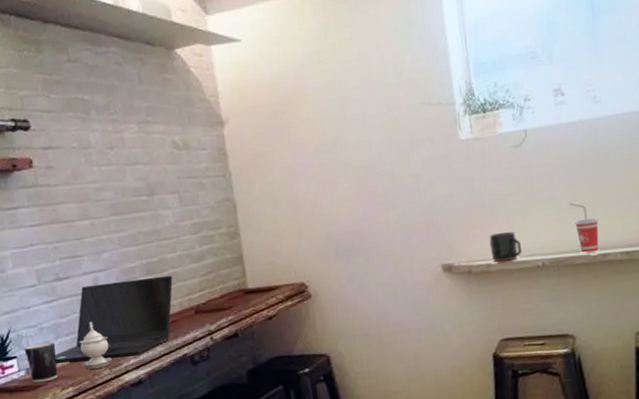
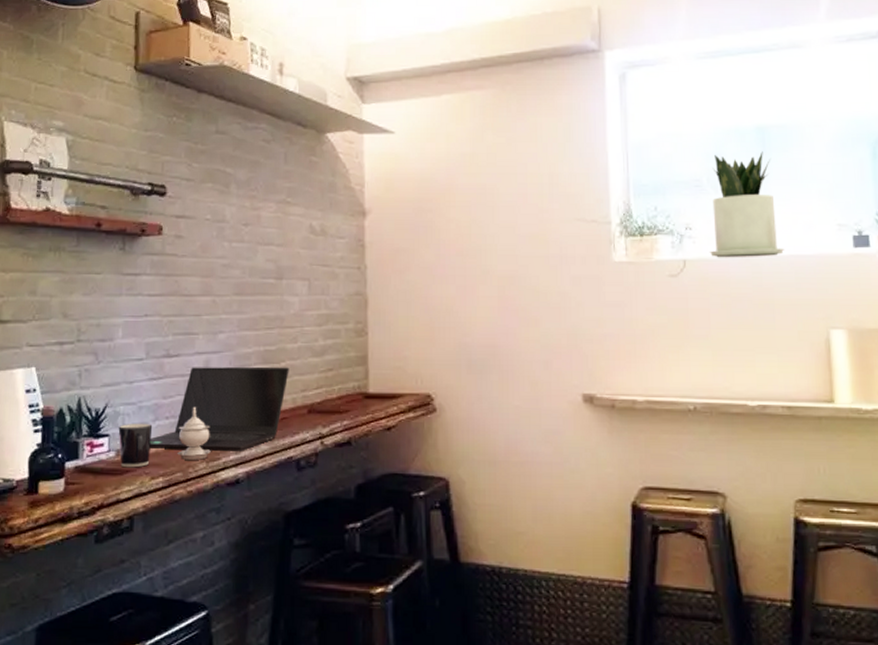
mug: present [489,232,522,262] -> none [637,367,673,399]
planter: none [546,16,617,125] -> present [709,151,784,258]
beverage cup: present [569,203,599,253] -> none [728,344,759,402]

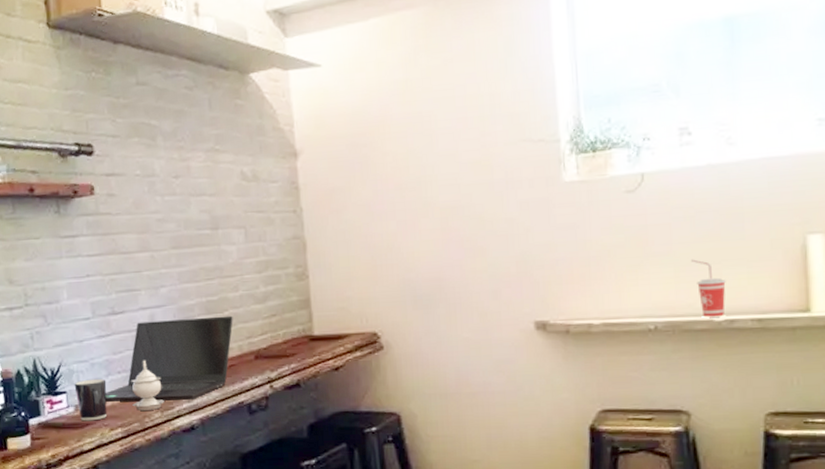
planter: present [709,151,784,258] -> none [670,45,755,168]
beverage cup: none [728,344,759,402] -> present [691,259,726,318]

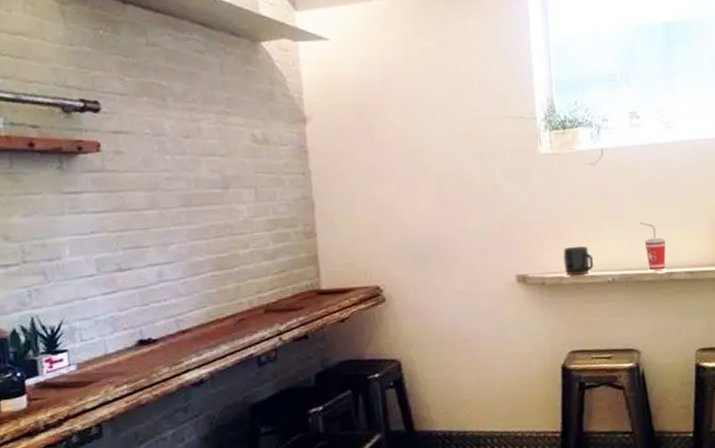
mug: present [74,378,108,421] -> none [76,335,112,380]
laptop: present [105,315,233,402] -> none [110,271,243,359]
sugar bowl: present [131,360,164,412] -> none [138,316,173,367]
mug: none [592,289,631,322] -> present [563,246,594,275]

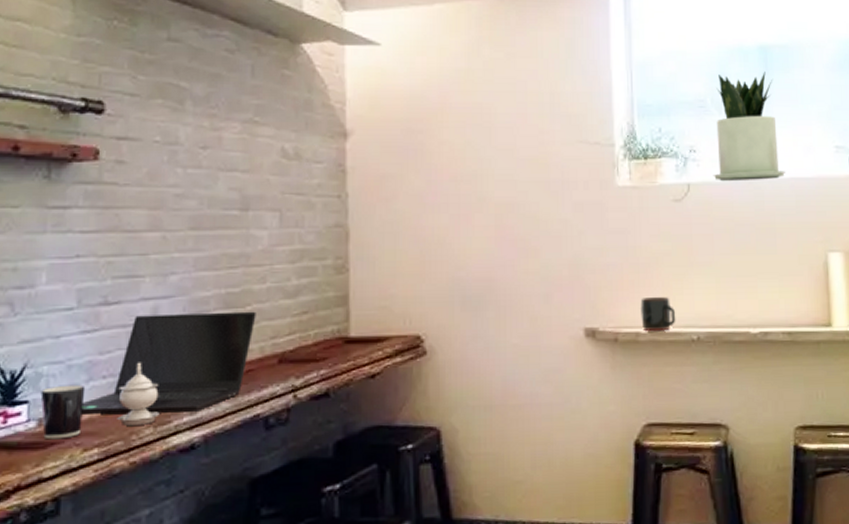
mug: none [76,335,112,380] -> present [40,384,86,440]
laptop: none [110,271,243,359] -> present [81,311,256,414]
sugar bowl: none [138,316,173,367] -> present [117,362,160,427]
planter: none [623,46,687,146] -> present [713,72,785,182]
beverage cup: present [640,222,666,271] -> none [731,271,761,329]

